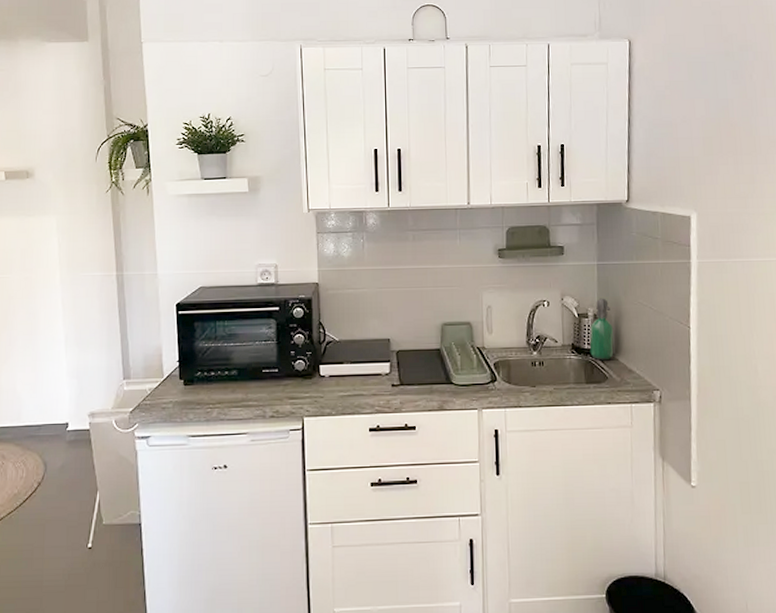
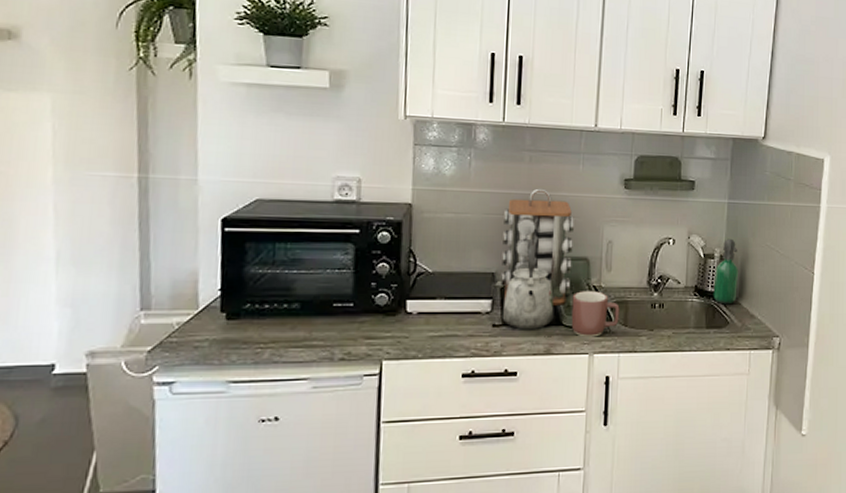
spice rack: none [395,263,457,367] -> present [500,188,574,307]
kettle: none [399,308,444,389] -> present [502,240,554,330]
mug: none [459,352,503,394] -> present [571,291,620,337]

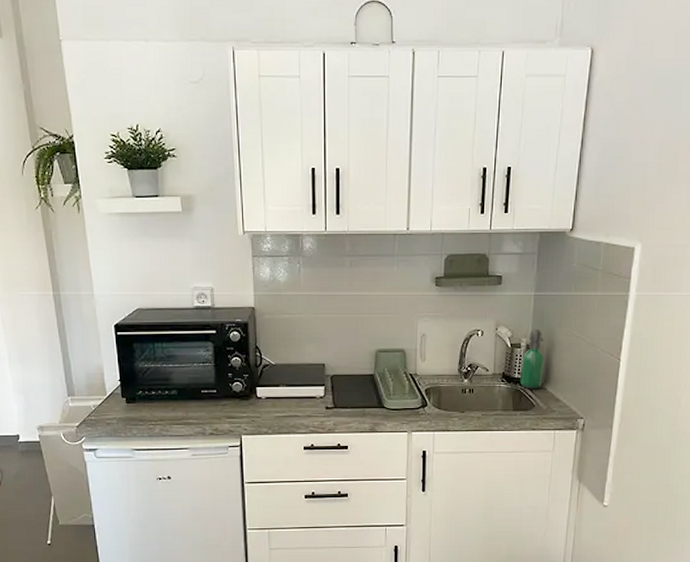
spice rack: present [500,188,574,307] -> none [331,289,391,392]
kettle: present [502,240,554,330] -> none [333,335,377,412]
mug: present [571,291,620,337] -> none [391,379,434,418]

